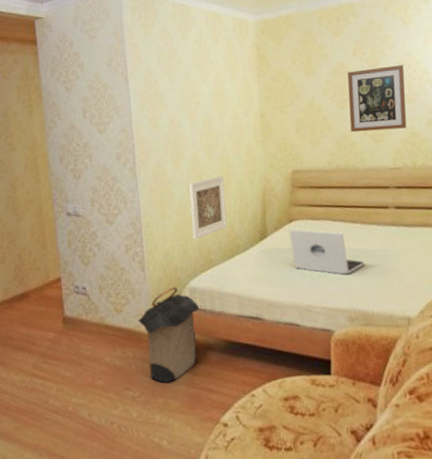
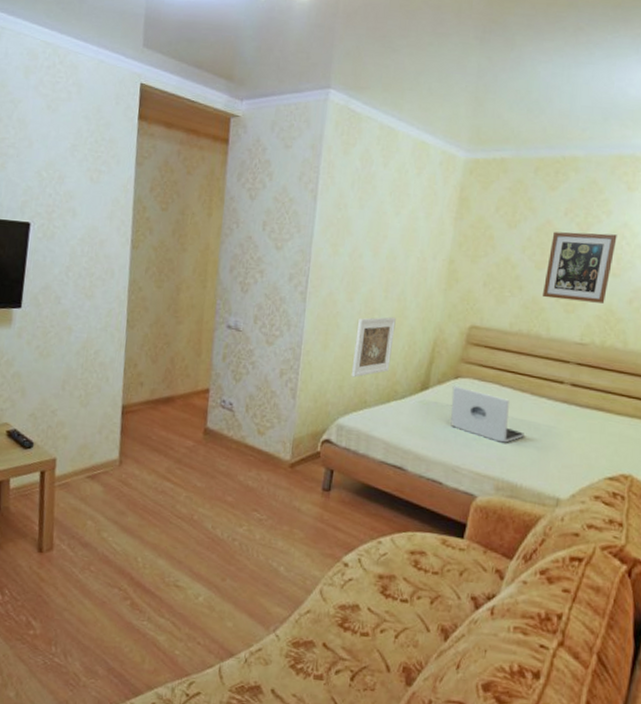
laundry hamper: present [138,287,201,383] -> none [279,420,345,513]

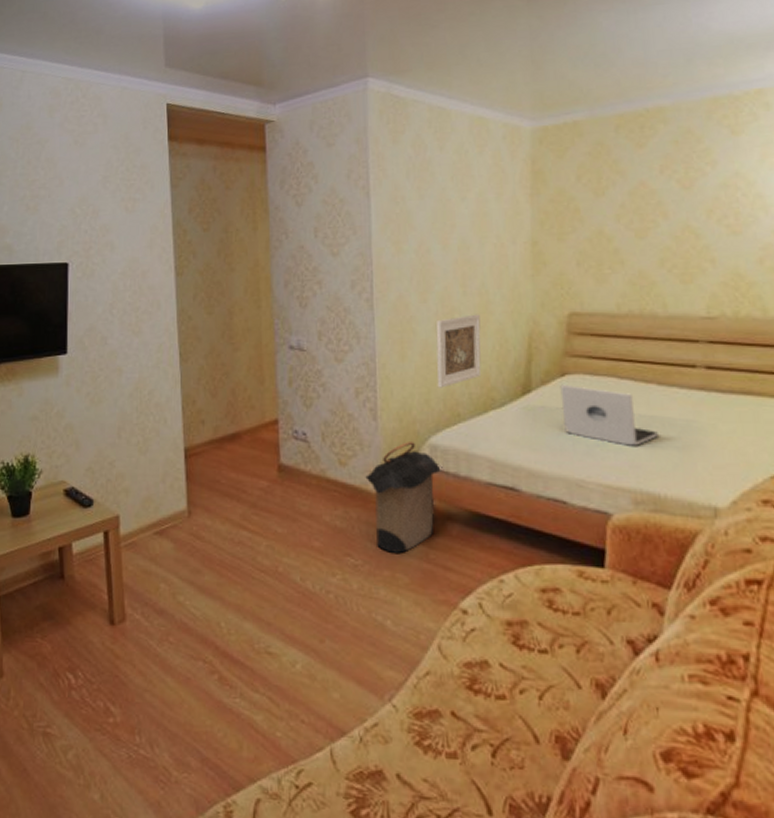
laundry hamper: none [279,420,345,513] -> present [365,442,443,553]
wall art: present [543,231,617,304] -> none [649,186,730,270]

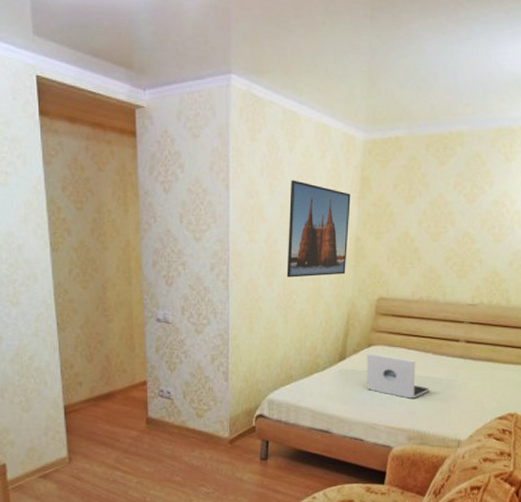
laundry hamper: present [365,442,443,553] -> none [217,398,277,482]
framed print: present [435,314,482,388] -> none [276,296,312,356]
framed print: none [443,180,522,293] -> present [286,180,351,278]

